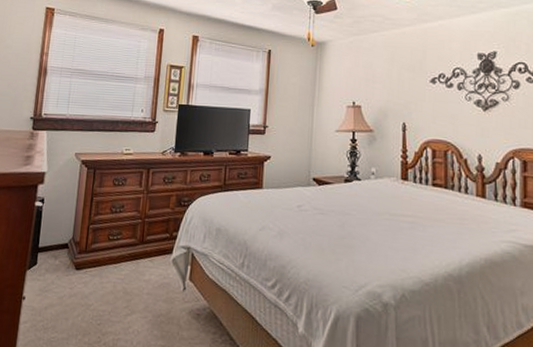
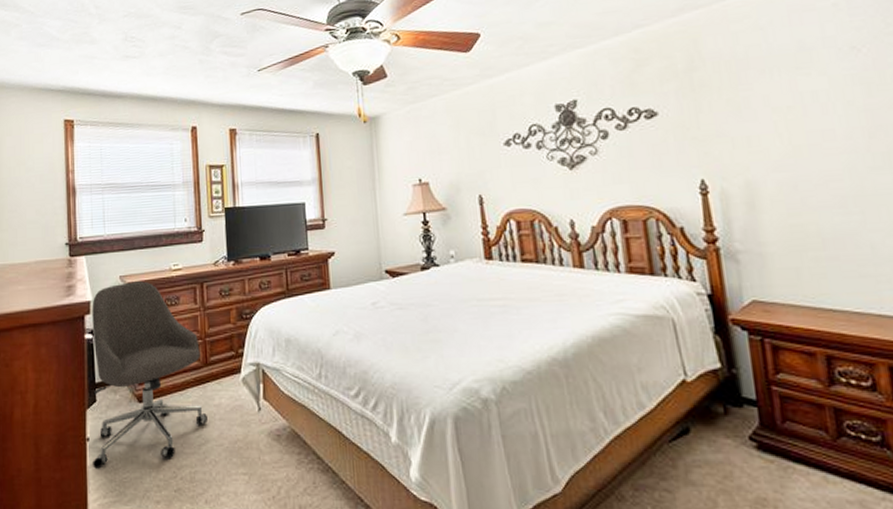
chair: none [25,159,139,327] -> present [92,281,207,469]

